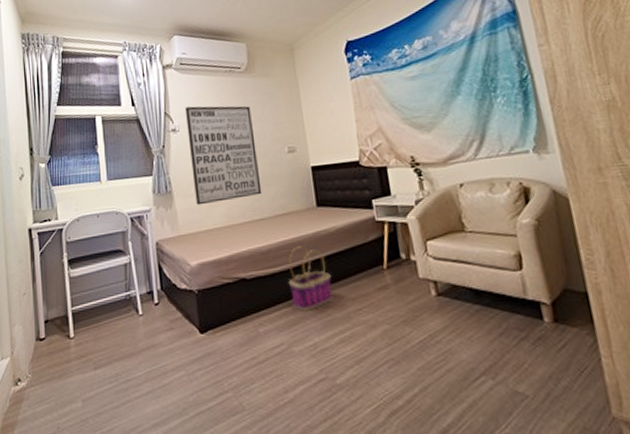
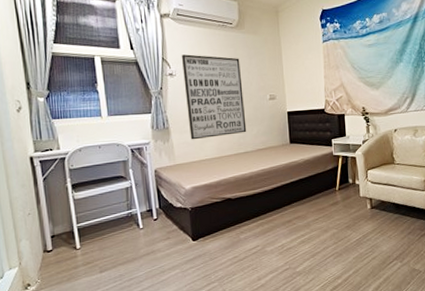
basket: present [288,246,334,311] -> none [264,173,298,222]

